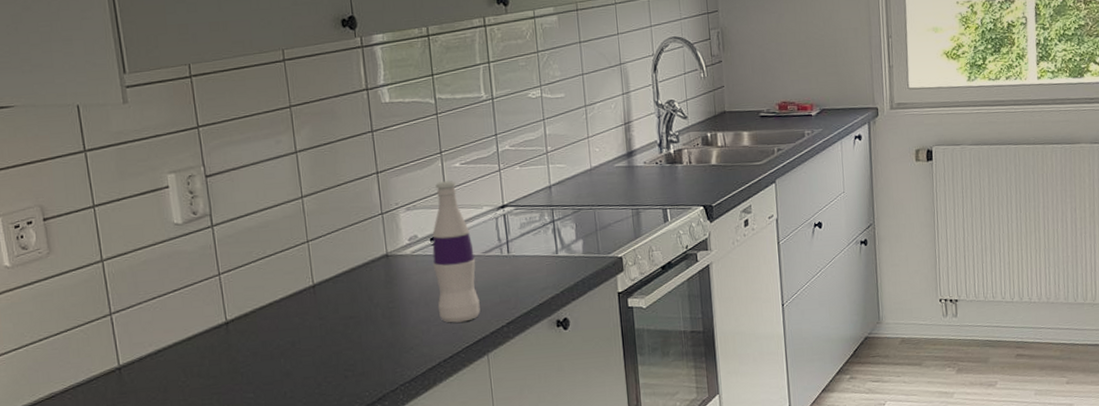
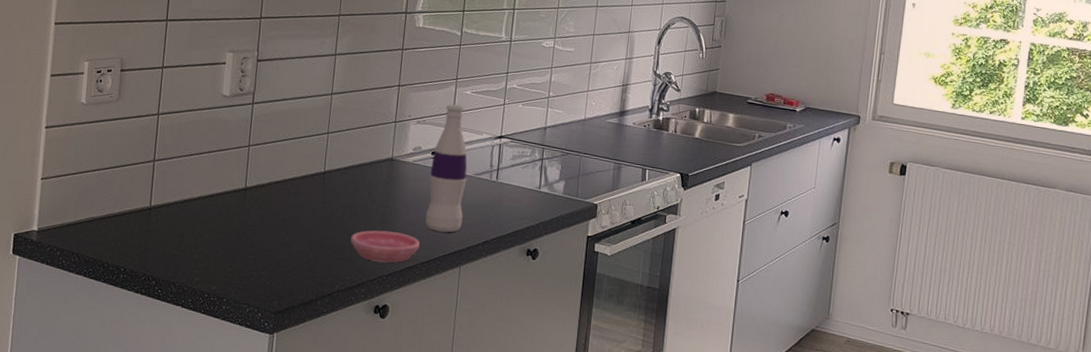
saucer: none [360,333,438,370] -> present [350,230,420,263]

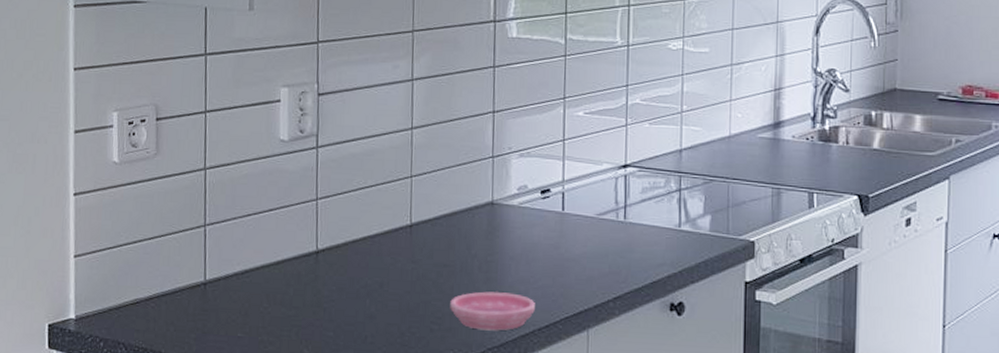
bottle: present [425,104,467,233] -> none [539,130,588,289]

